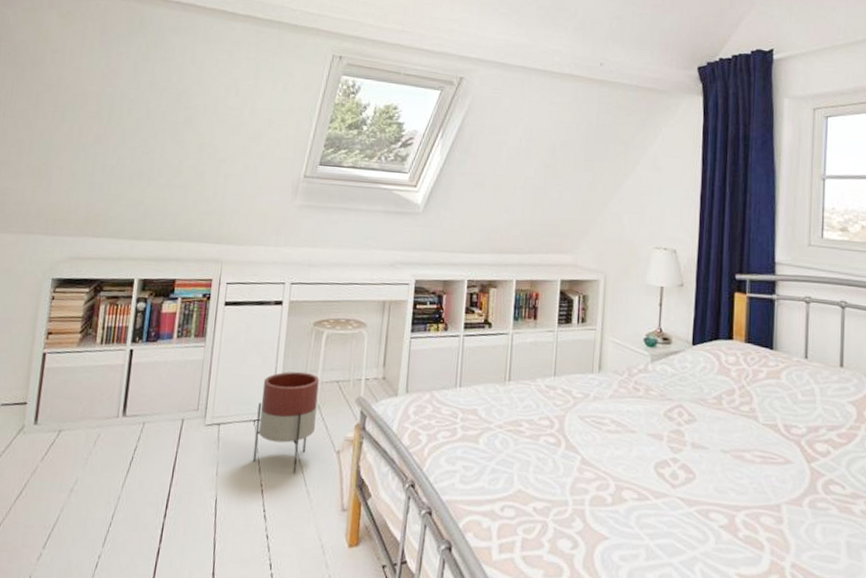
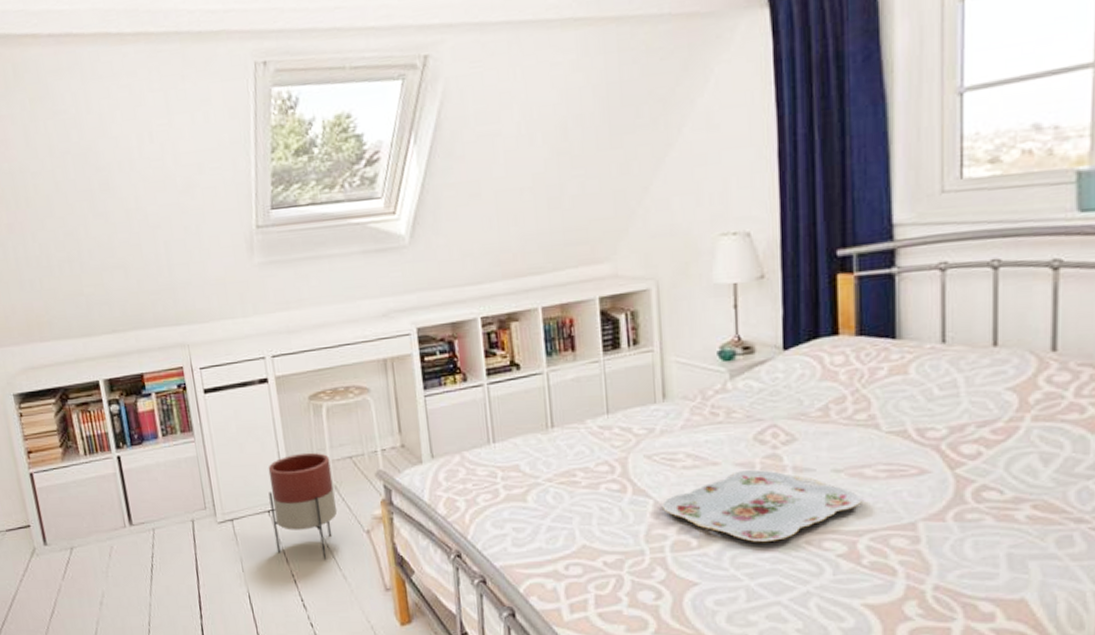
serving tray: none [587,441,741,508] -> present [662,470,862,543]

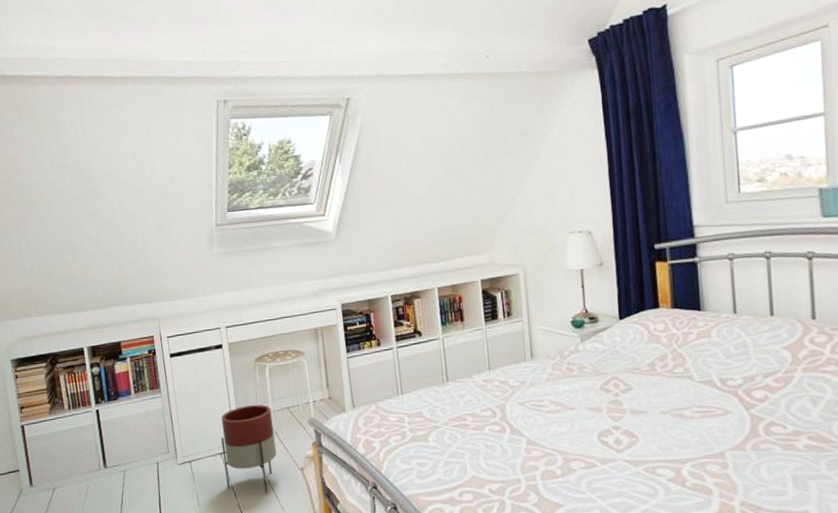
serving tray: present [662,470,862,543] -> none [533,413,683,471]

